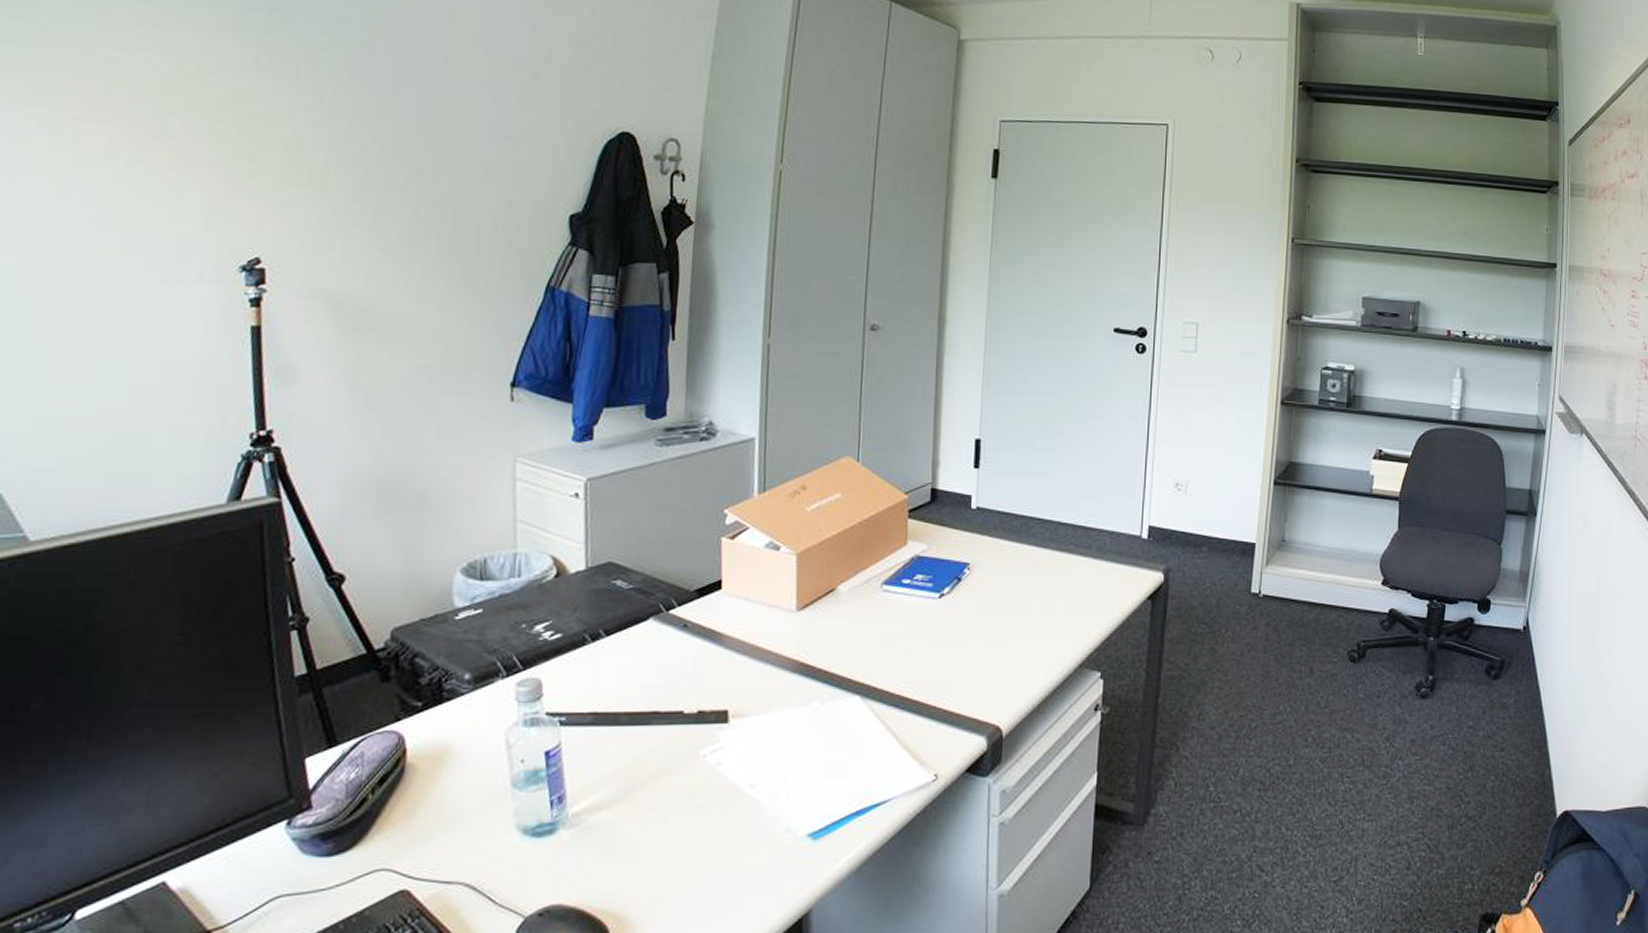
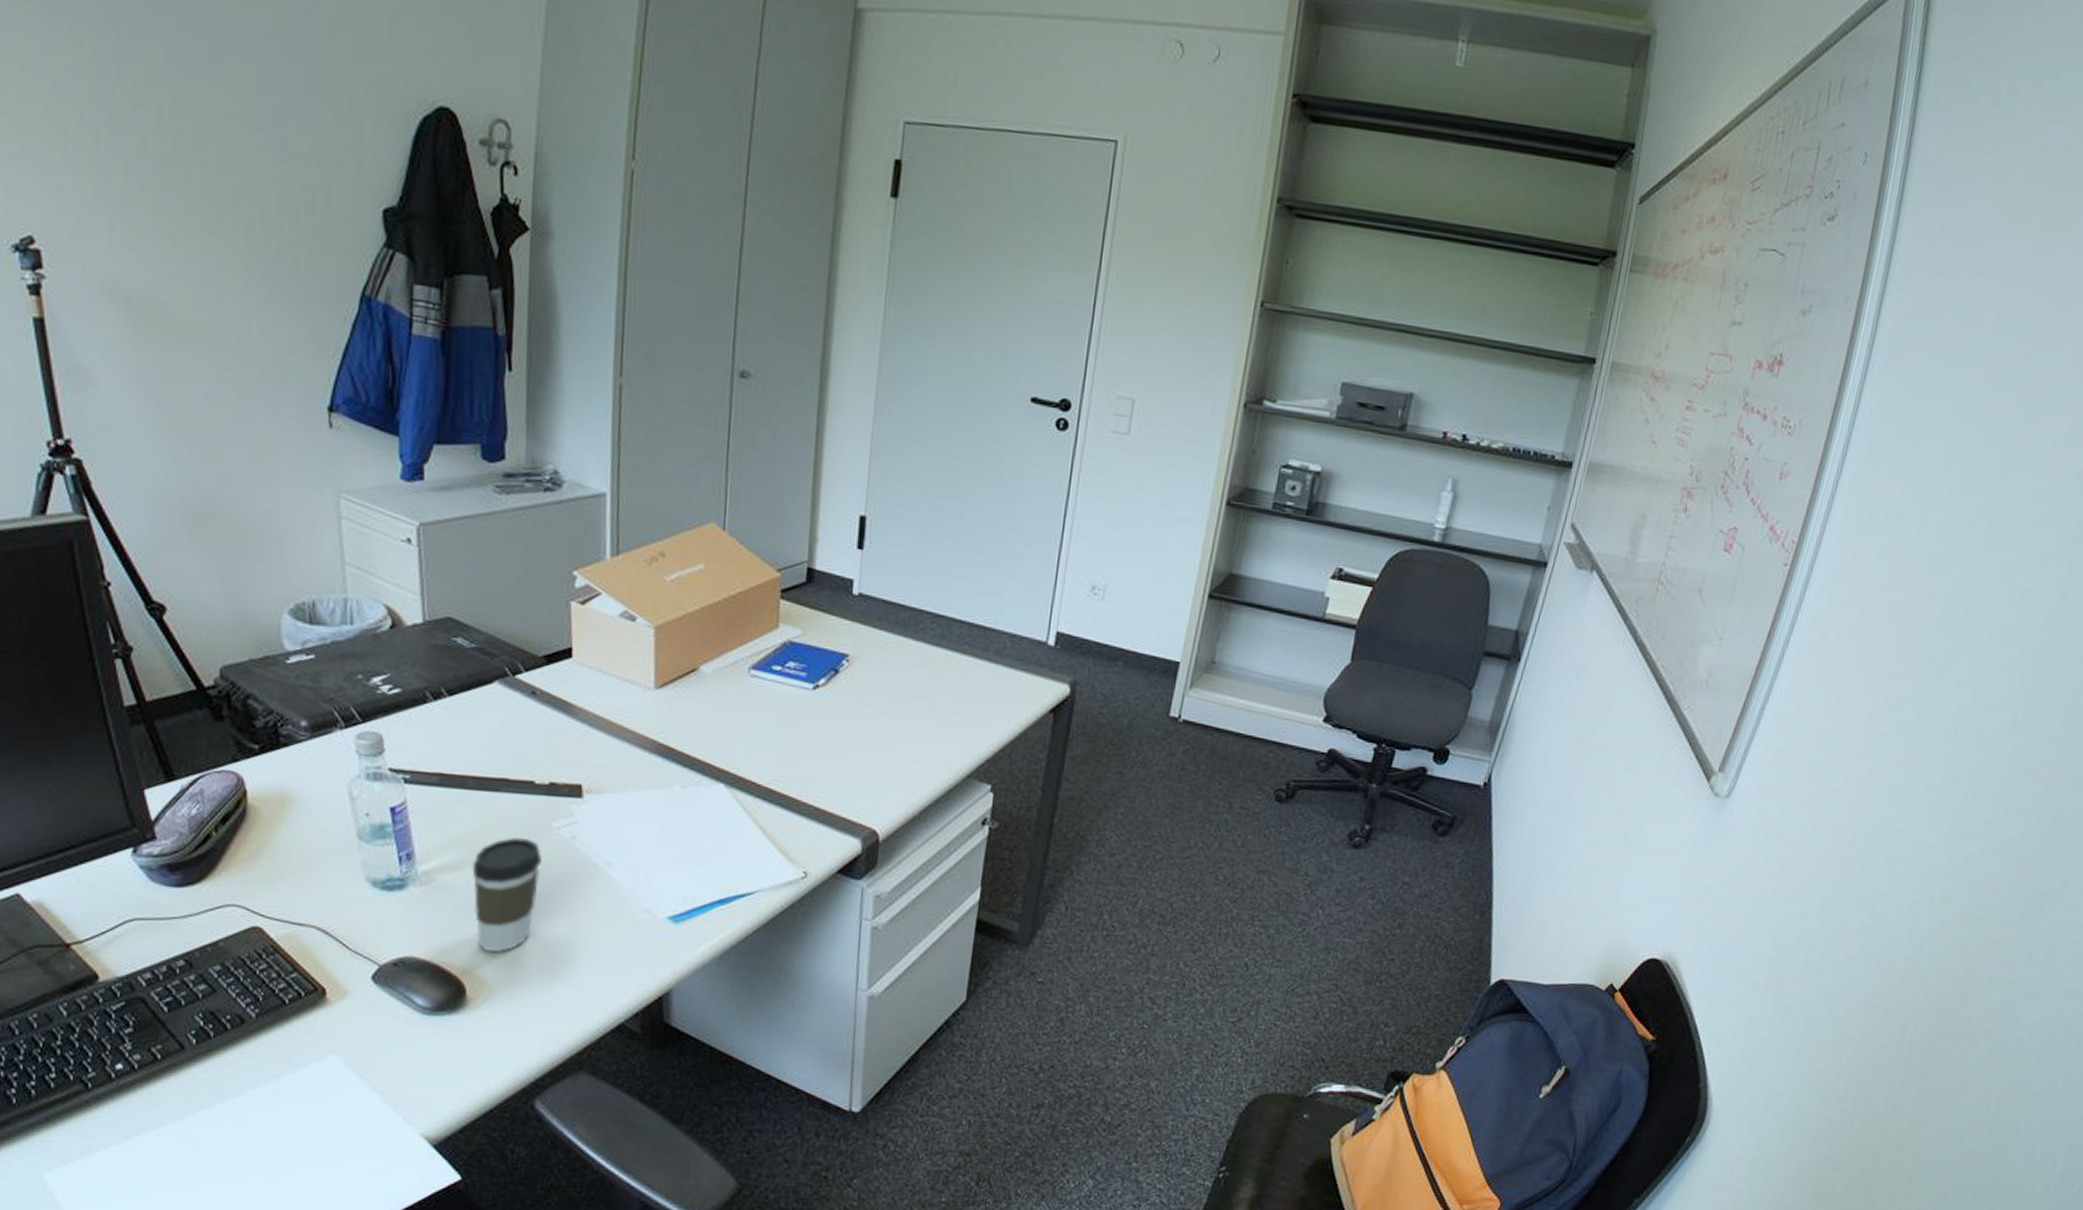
coffee cup: none [621,768,689,890] -> present [472,837,542,952]

